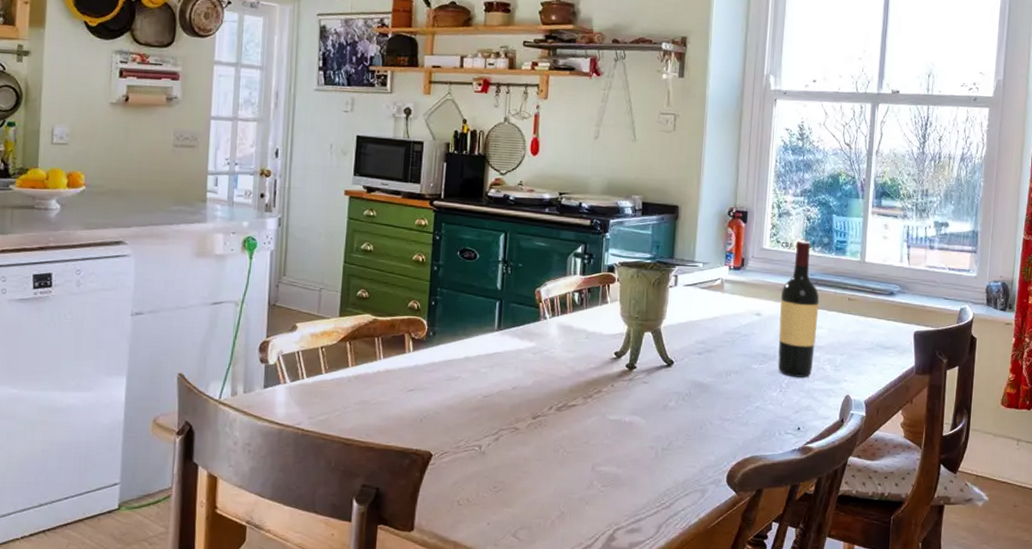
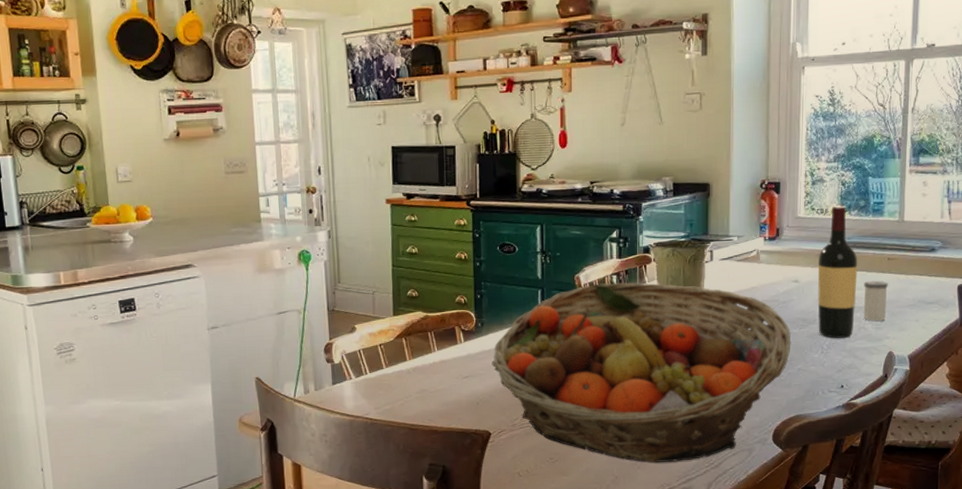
fruit basket: none [440,299,751,499] -> present [492,282,791,463]
salt shaker: none [823,319,848,363] -> present [864,280,888,322]

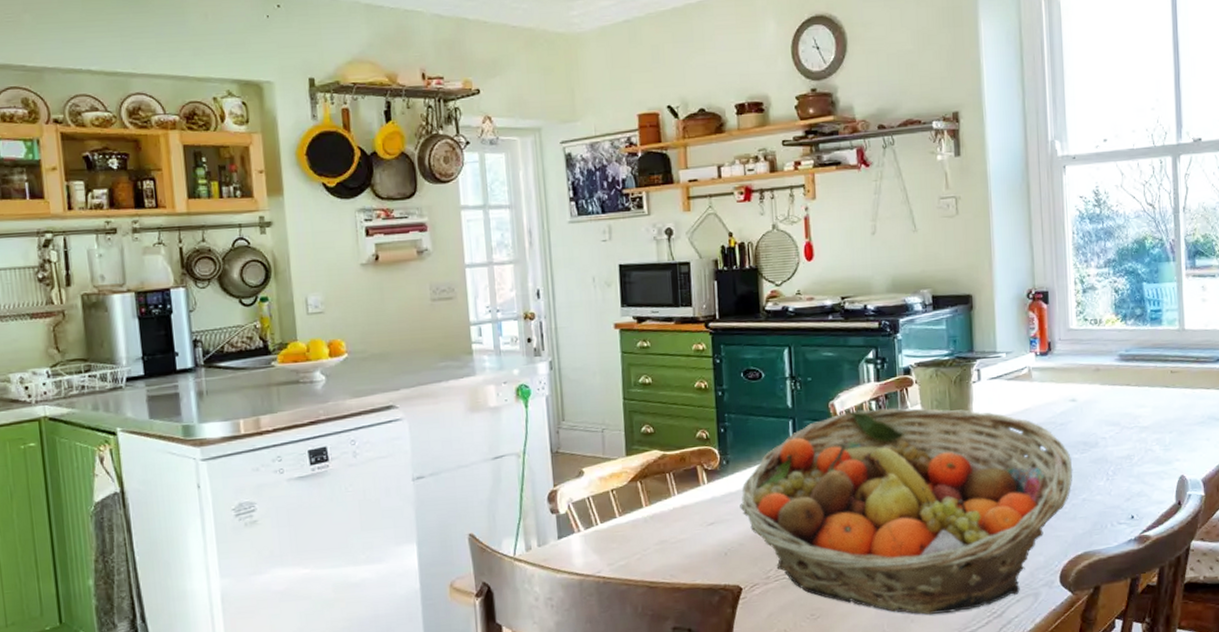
wine bottle: present [817,205,858,338] -> none [1095,315,1140,463]
salt shaker: present [864,280,888,322] -> none [1147,396,1174,442]

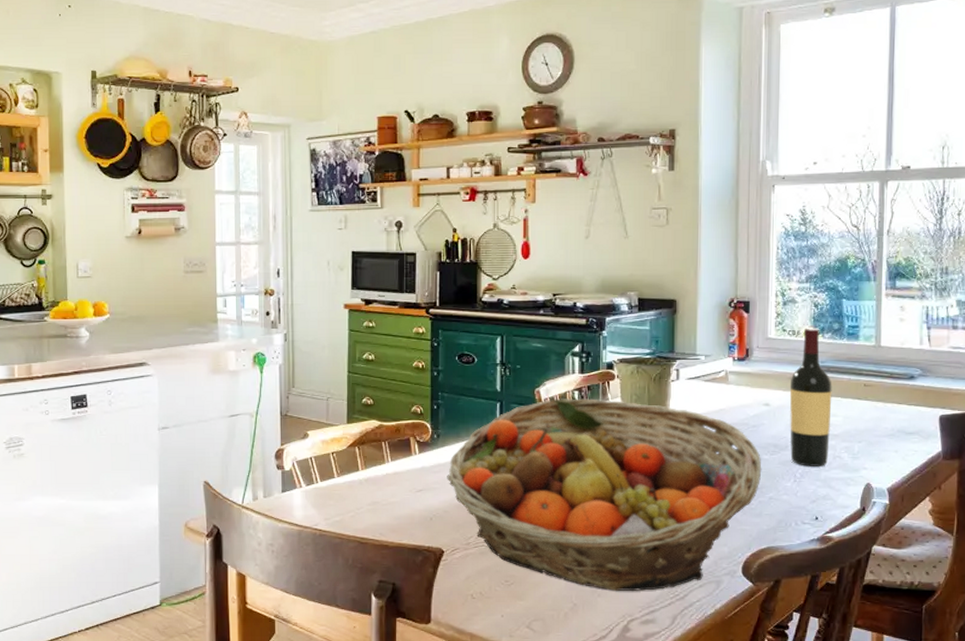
wine bottle: none [1095,315,1140,463] -> present [789,328,832,466]

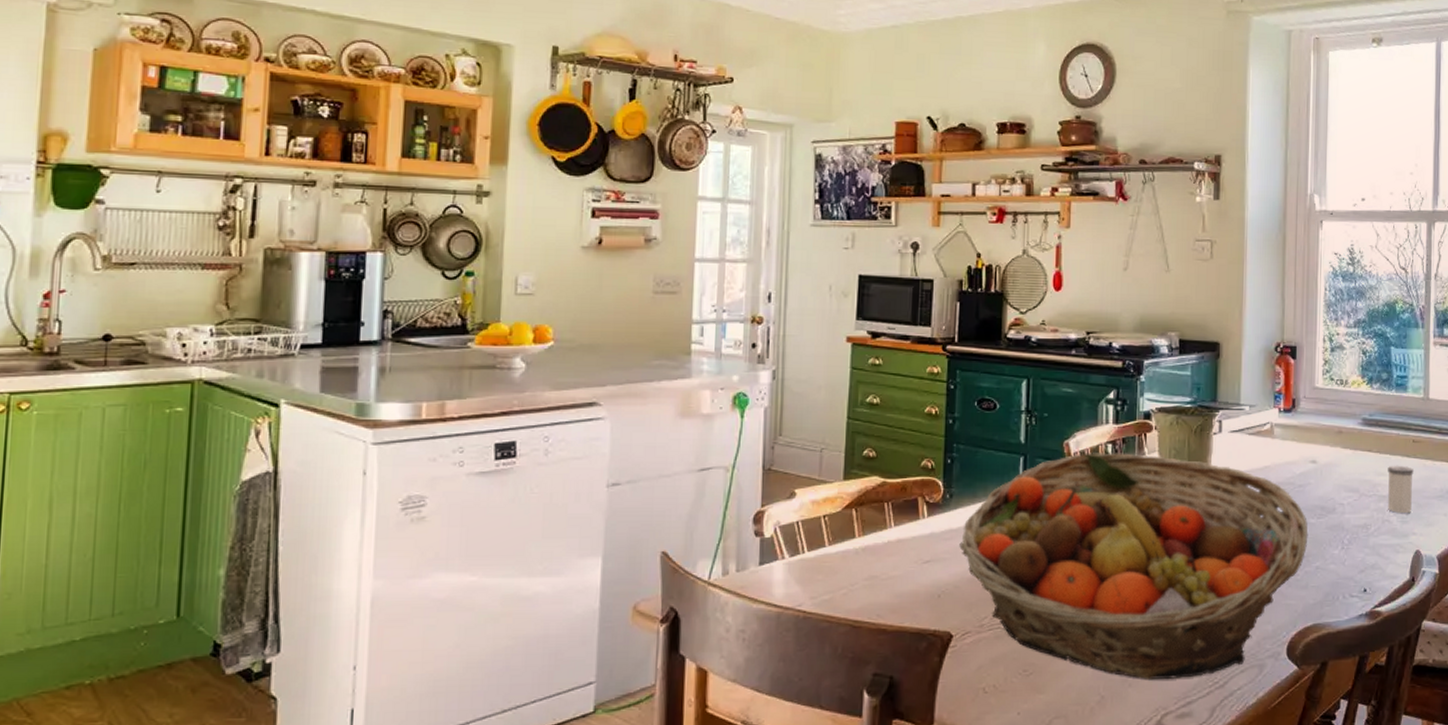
wine bottle: present [789,328,832,466] -> none [1337,377,1381,532]
salt shaker: none [839,407,865,451] -> present [1388,465,1414,514]

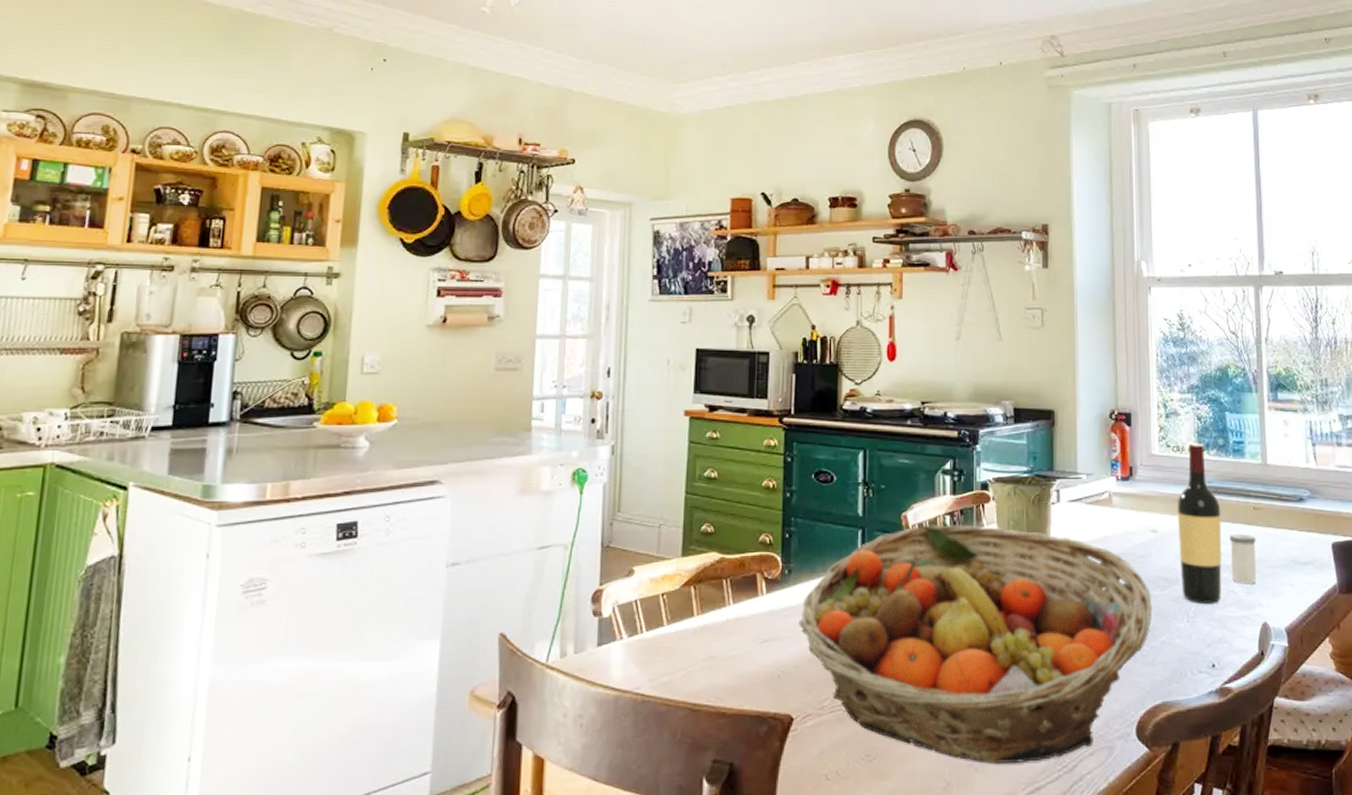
wine bottle: none [1337,377,1381,532] -> present [1177,443,1222,603]

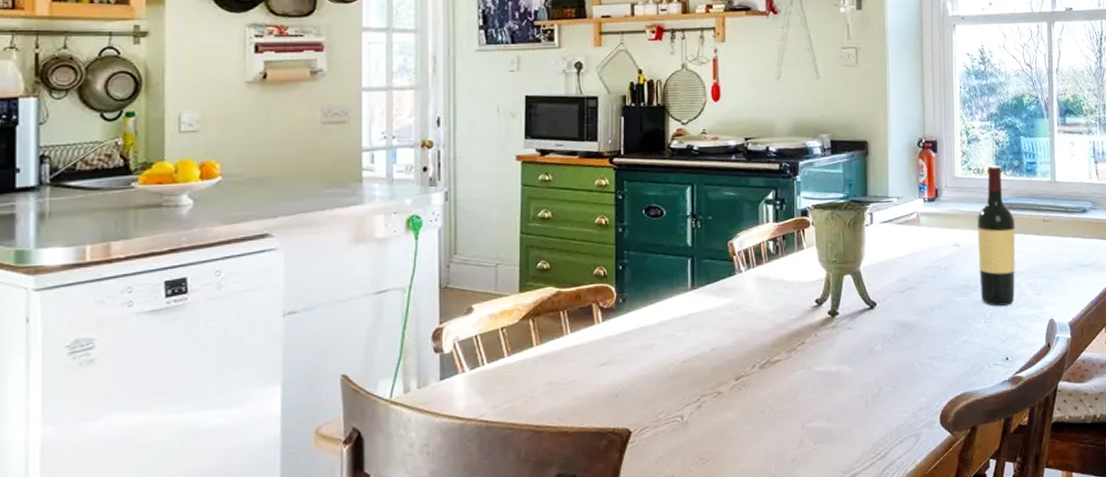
fruit basket: present [799,524,1153,764] -> none [634,248,955,457]
salt shaker: present [1229,533,1256,584] -> none [1022,243,1045,287]

